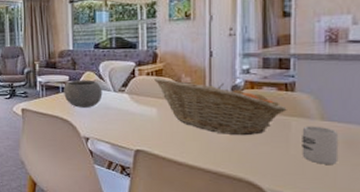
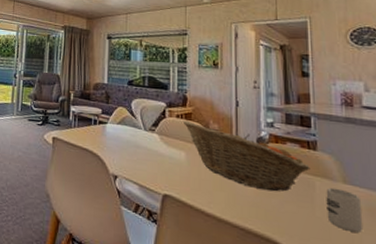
bowl: present [64,80,103,108] -> none [96,114,134,144]

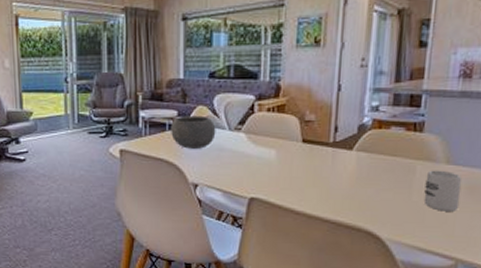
bowl: none [96,114,134,144] -> present [171,115,216,149]
fruit basket: present [182,120,310,192] -> none [274,113,414,181]

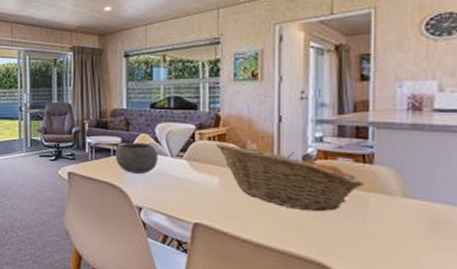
fruit basket: none [274,113,414,181] -> present [215,142,365,212]
cup: present [424,170,462,211] -> none [381,203,423,248]

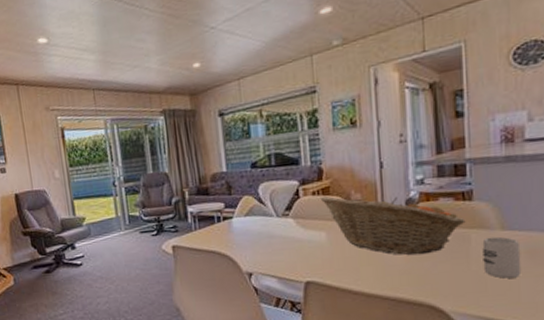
bowl: present [115,142,158,174] -> none [219,205,265,239]
cup: none [381,203,423,248] -> present [482,236,522,279]

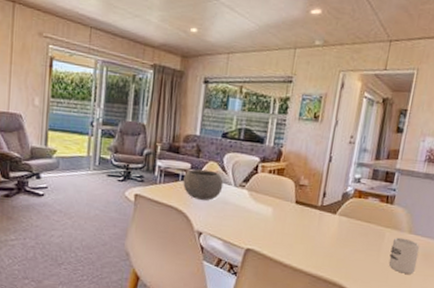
bowl: none [219,205,265,239] -> present [183,169,224,201]
fruit basket: present [319,195,466,255] -> none [274,176,385,243]

